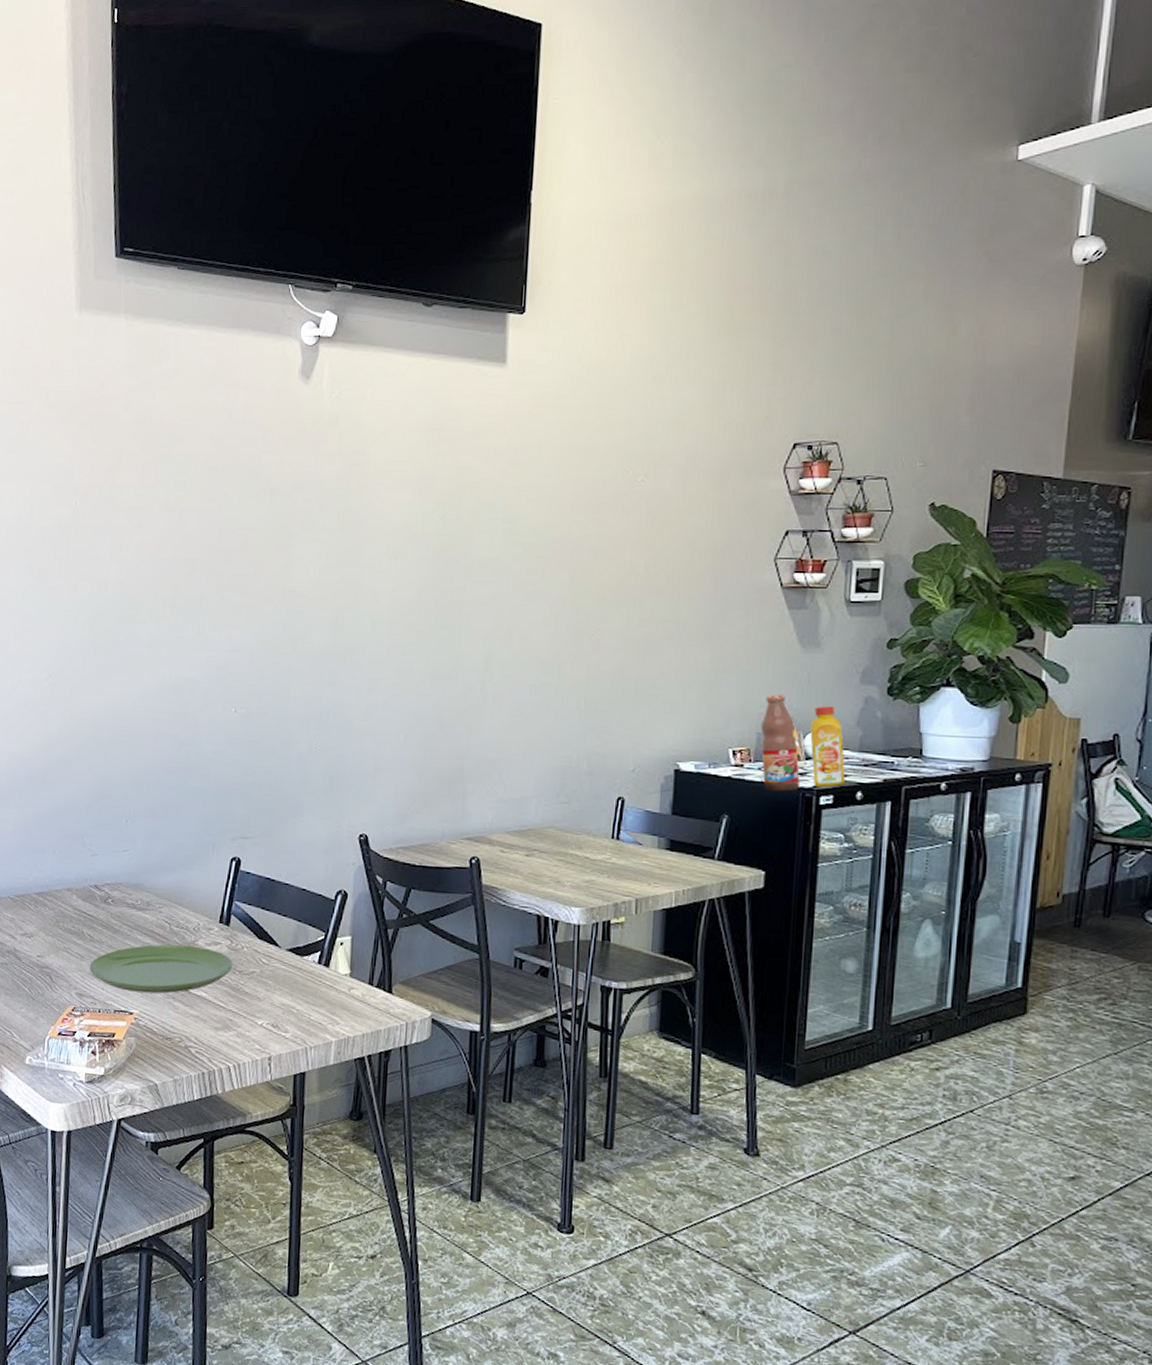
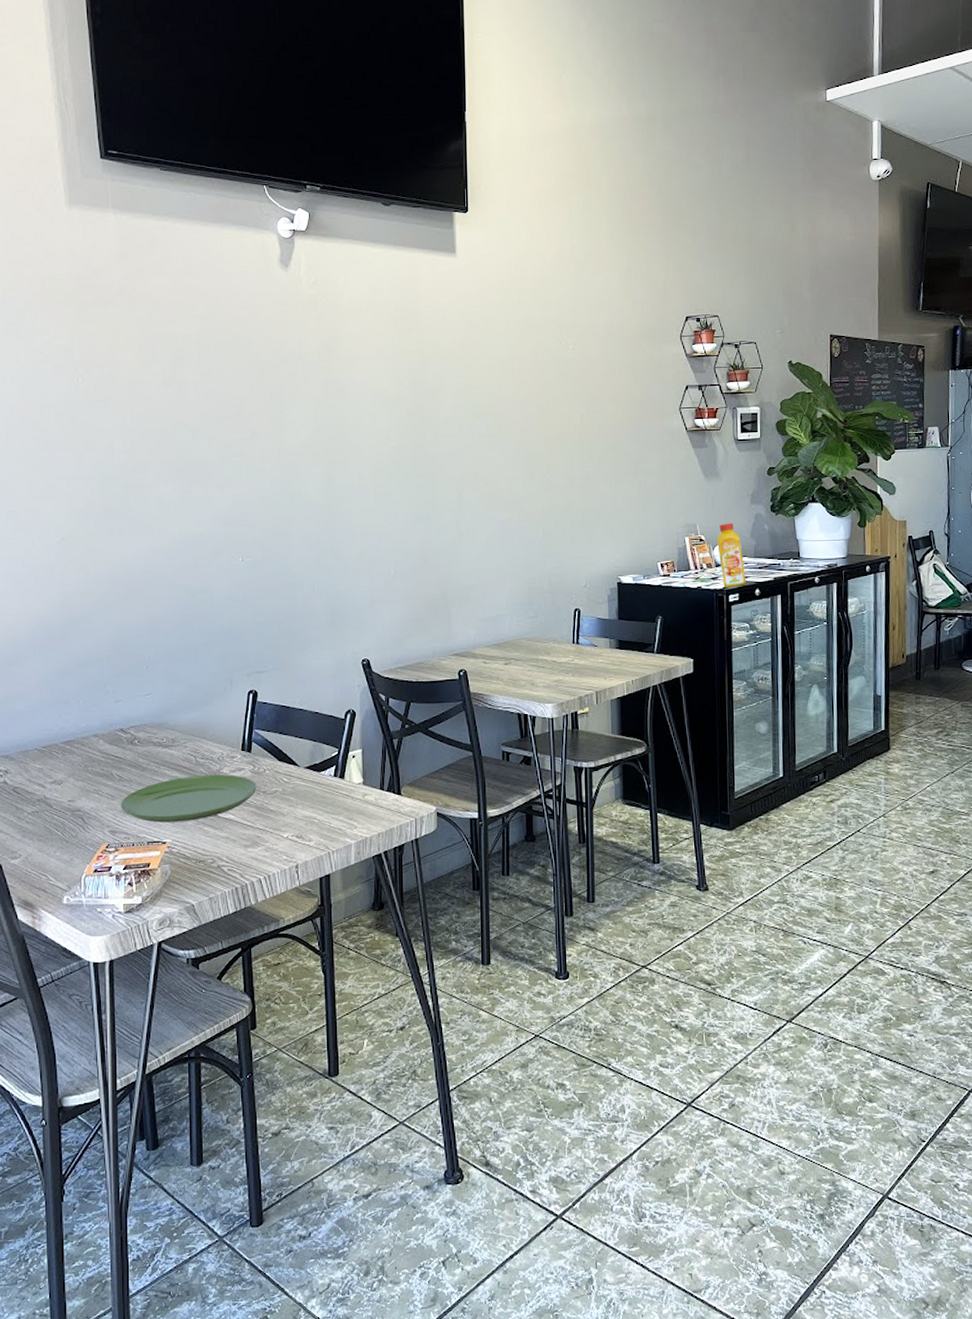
fruit juice: present [759,694,800,793] -> none [679,516,713,595]

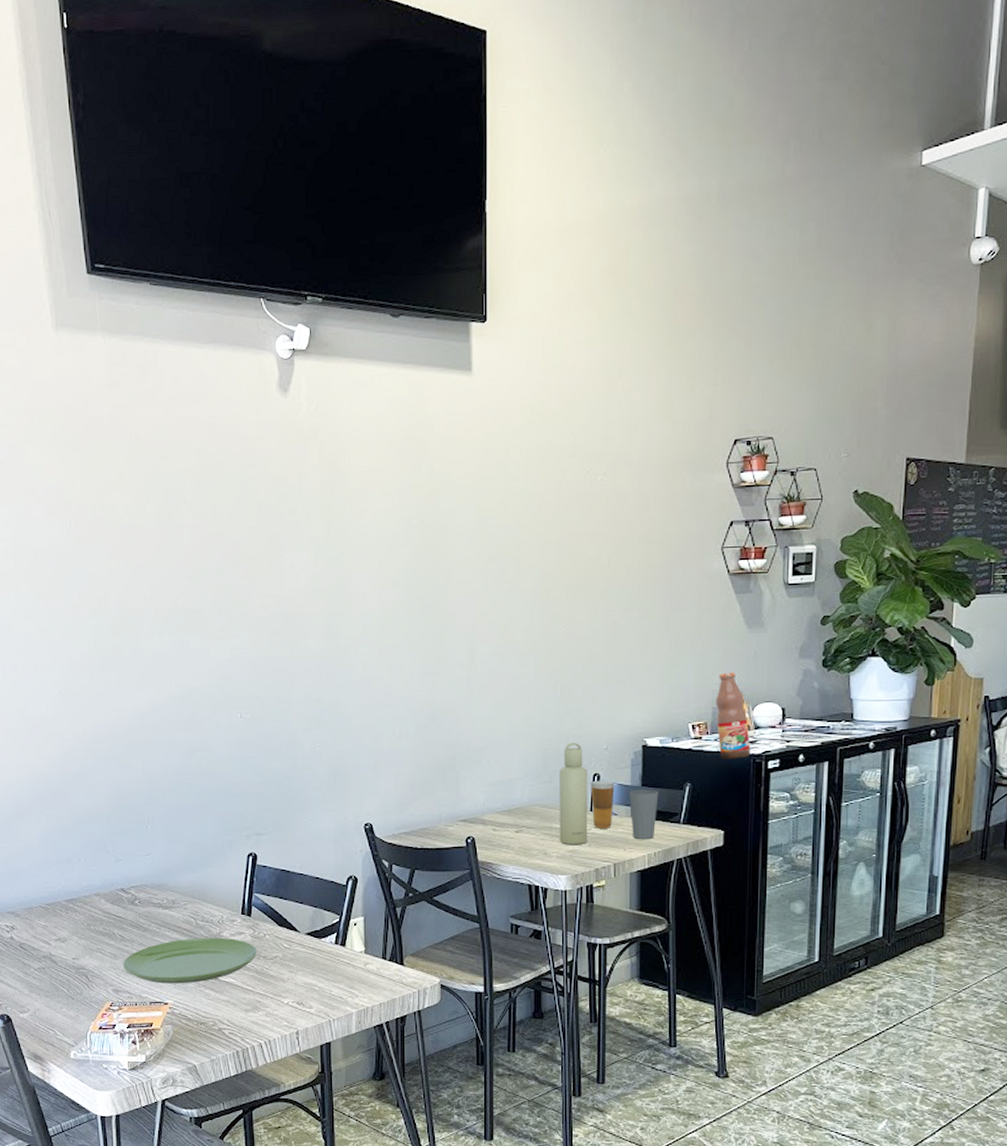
bottle: none [543,580,571,676] -> present [559,742,588,845]
beverage cup: none [572,614,594,659] -> present [591,780,615,828]
cup: none [607,622,634,668] -> present [629,789,659,839]
fruit juice: none [679,516,713,595] -> present [714,672,750,761]
juice bottle: present [717,523,746,589] -> none [758,679,789,754]

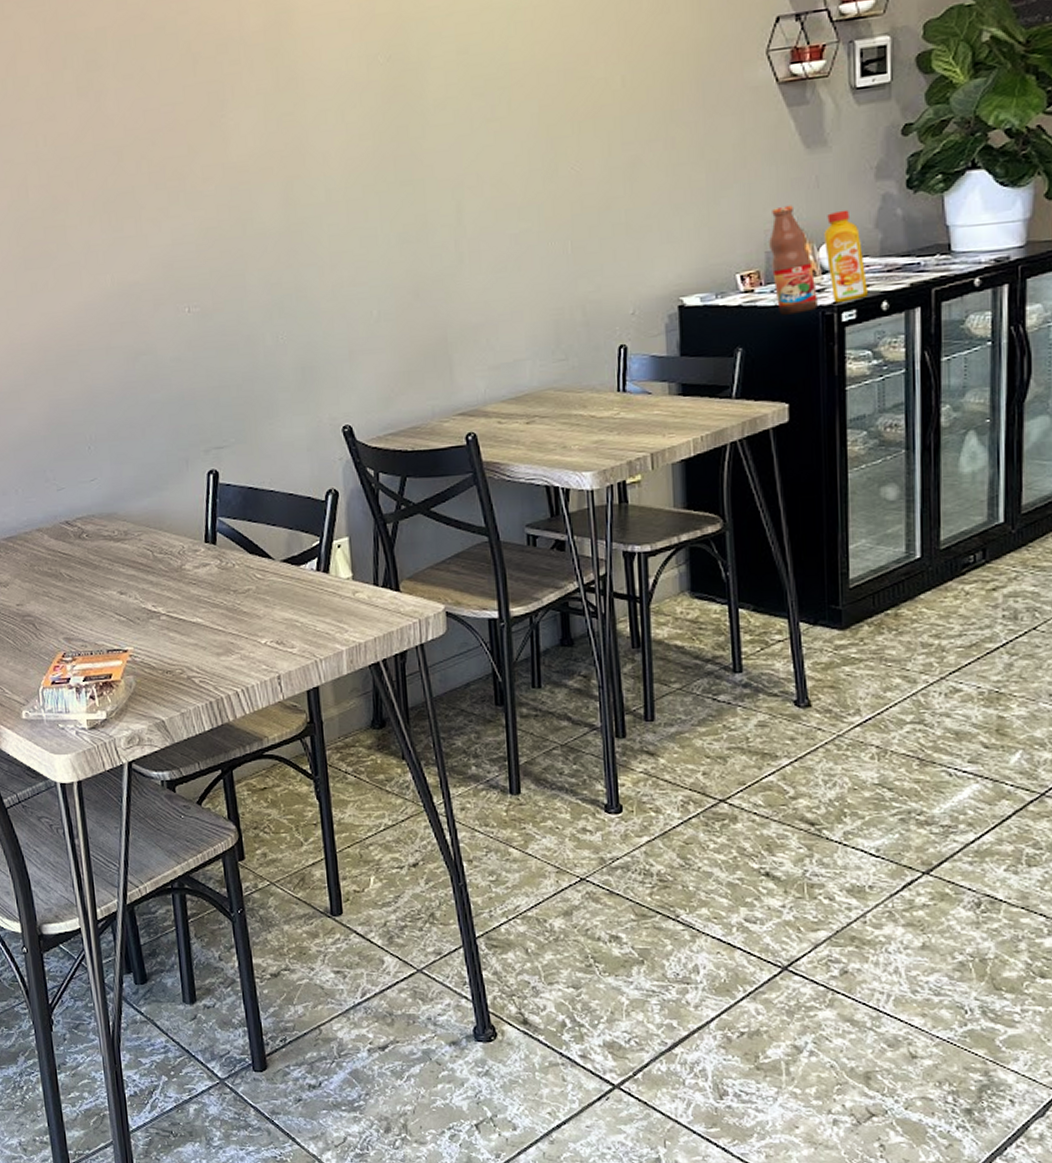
plate: present [123,937,257,984] -> none [73,571,226,628]
bottle: present [559,742,588,845] -> none [576,308,617,435]
beverage cup: present [591,780,615,828] -> none [616,351,647,412]
cup: present [629,789,659,839] -> none [665,358,703,421]
juice bottle: none [758,679,789,754] -> present [824,209,868,304]

